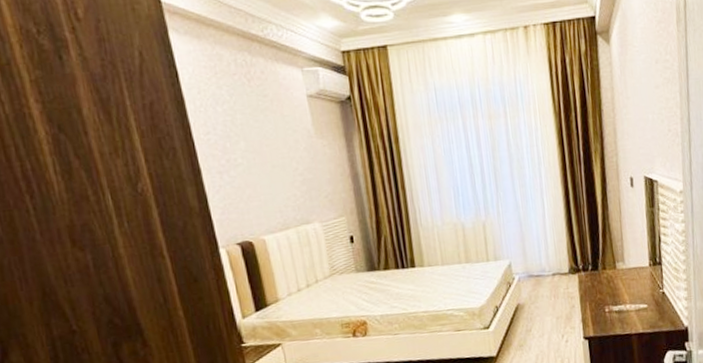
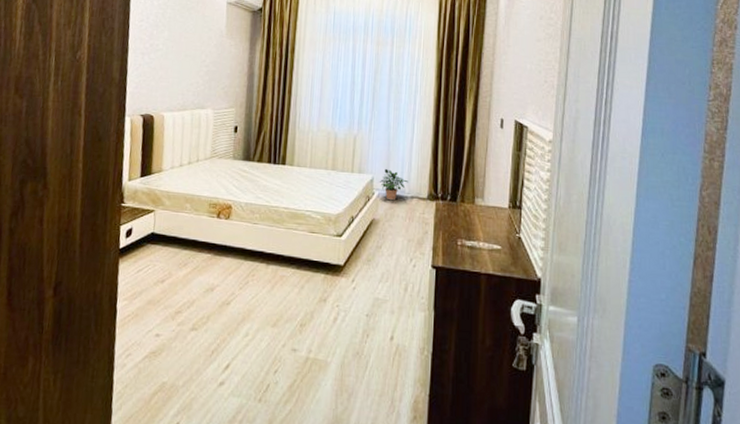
potted plant: none [517,251,547,283] -> present [379,169,408,201]

